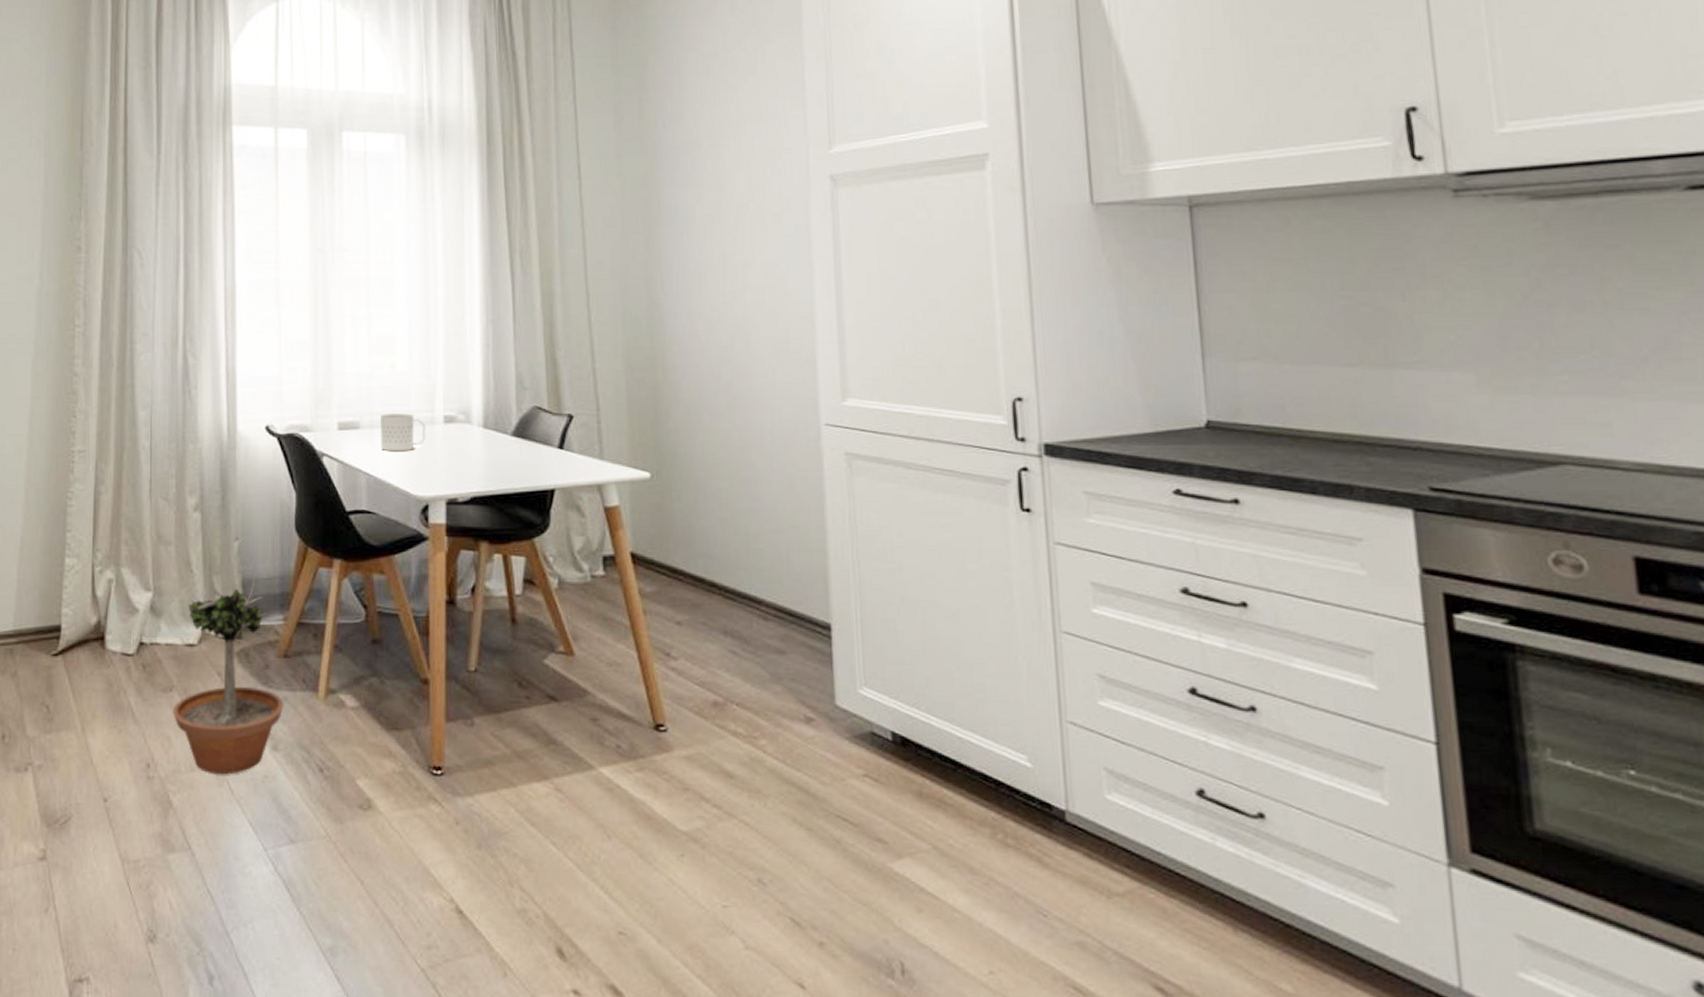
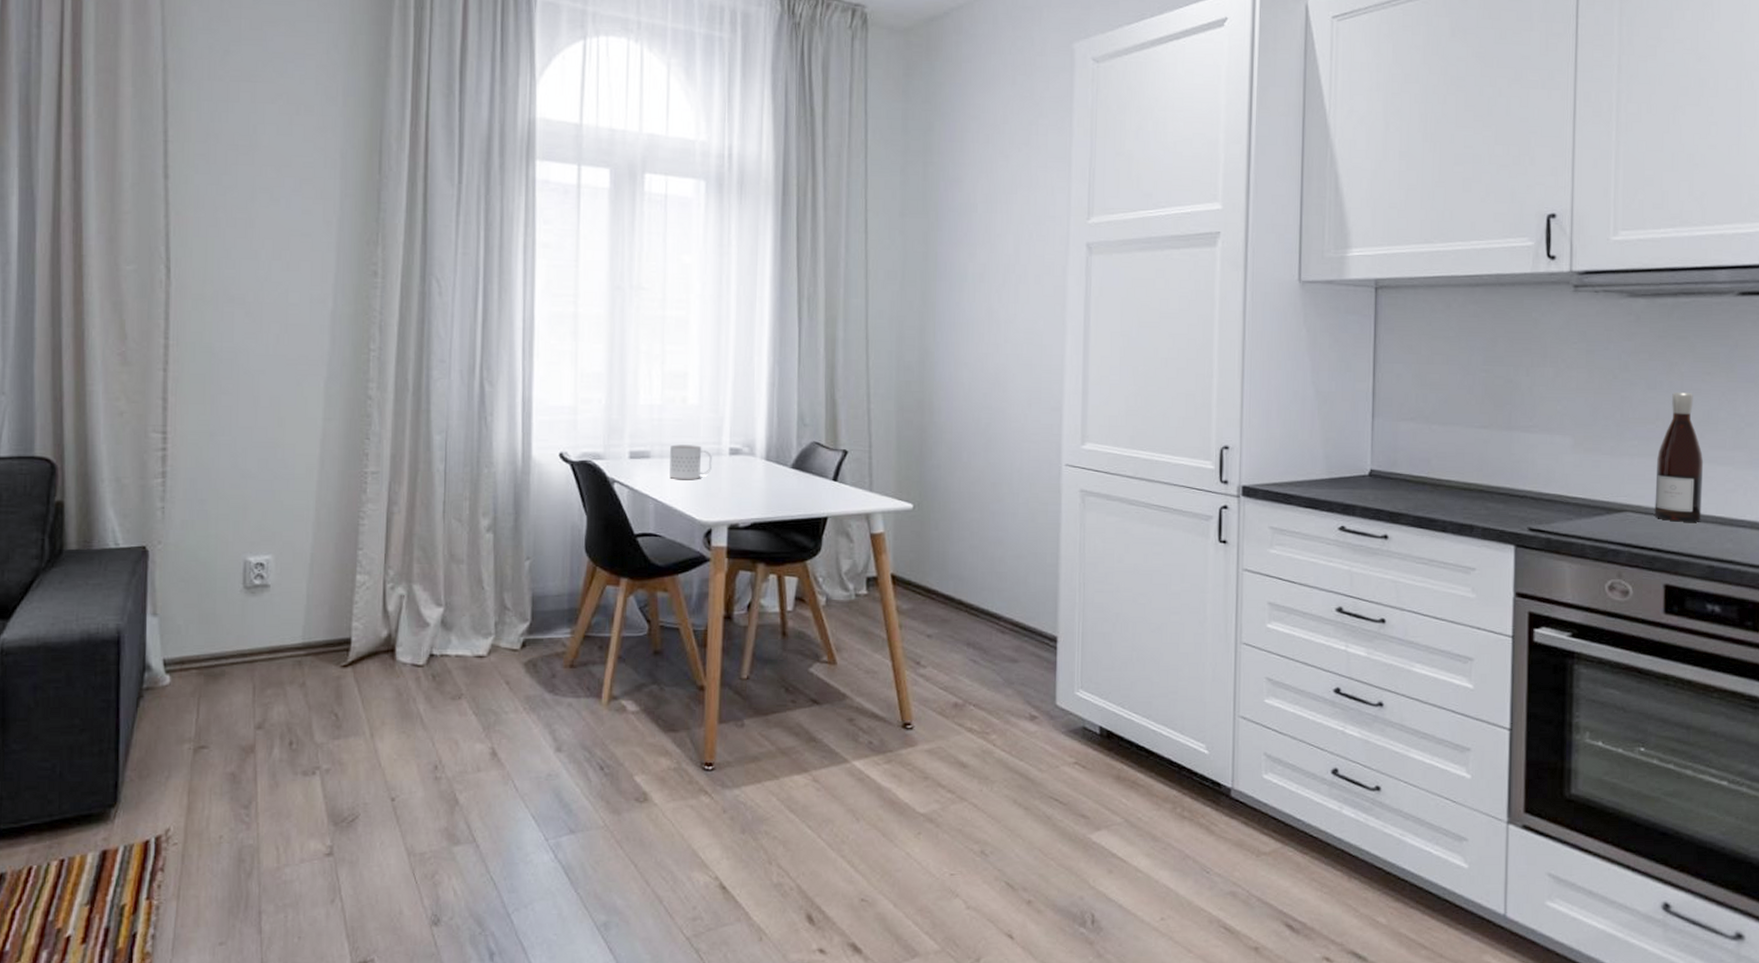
potted tree: present [172,568,284,774] -> none [461,585,569,773]
bottle: none [1599,312,1675,476] -> present [1654,391,1704,522]

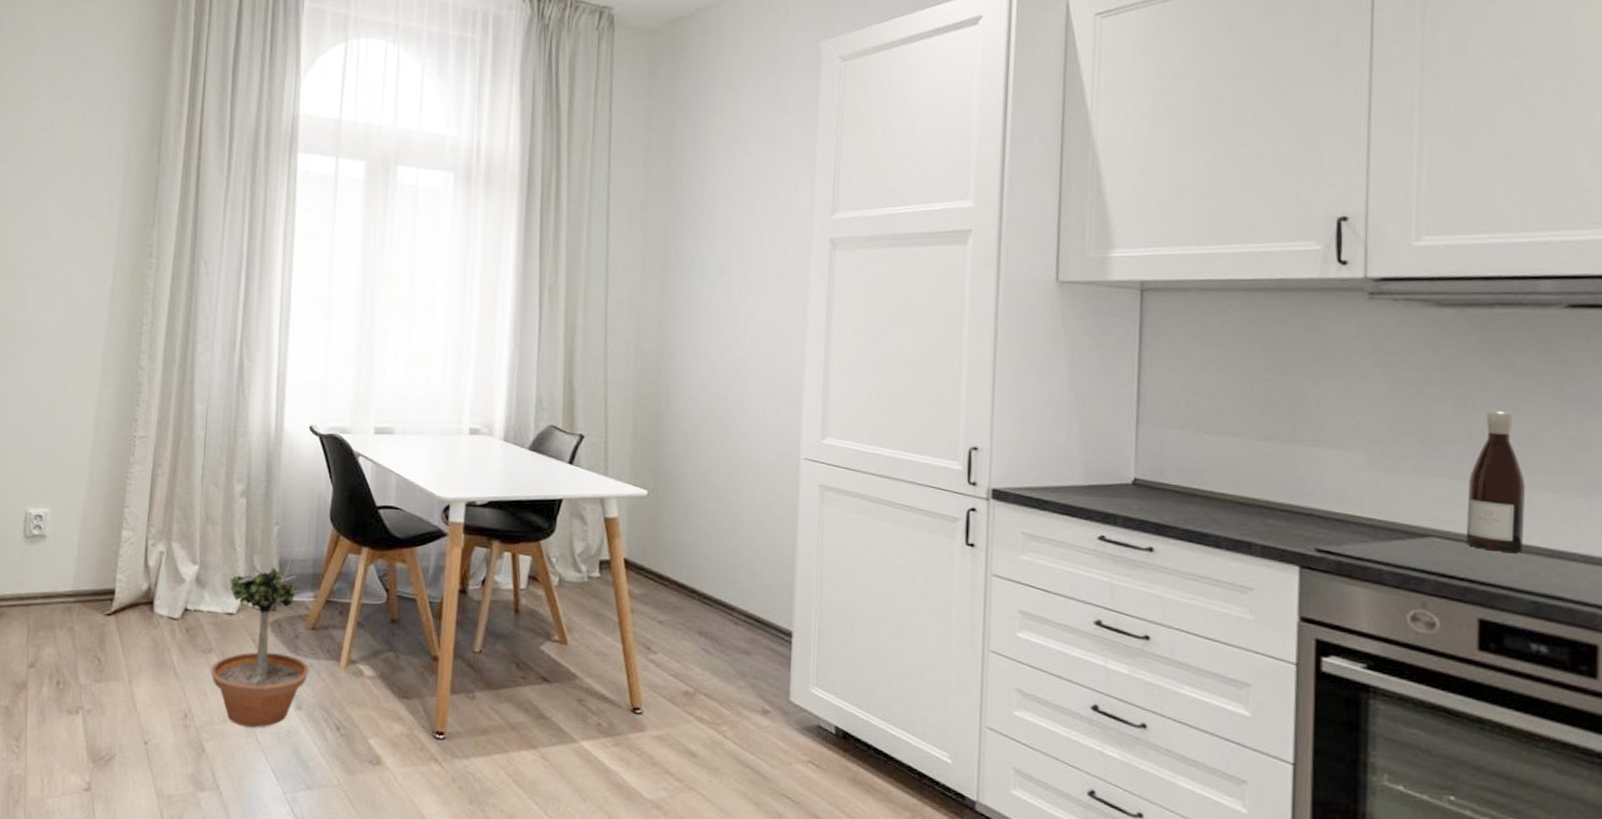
potted tree: none [461,585,569,773] -> present [210,550,310,727]
mug: present [670,445,712,480] -> none [411,422,452,457]

